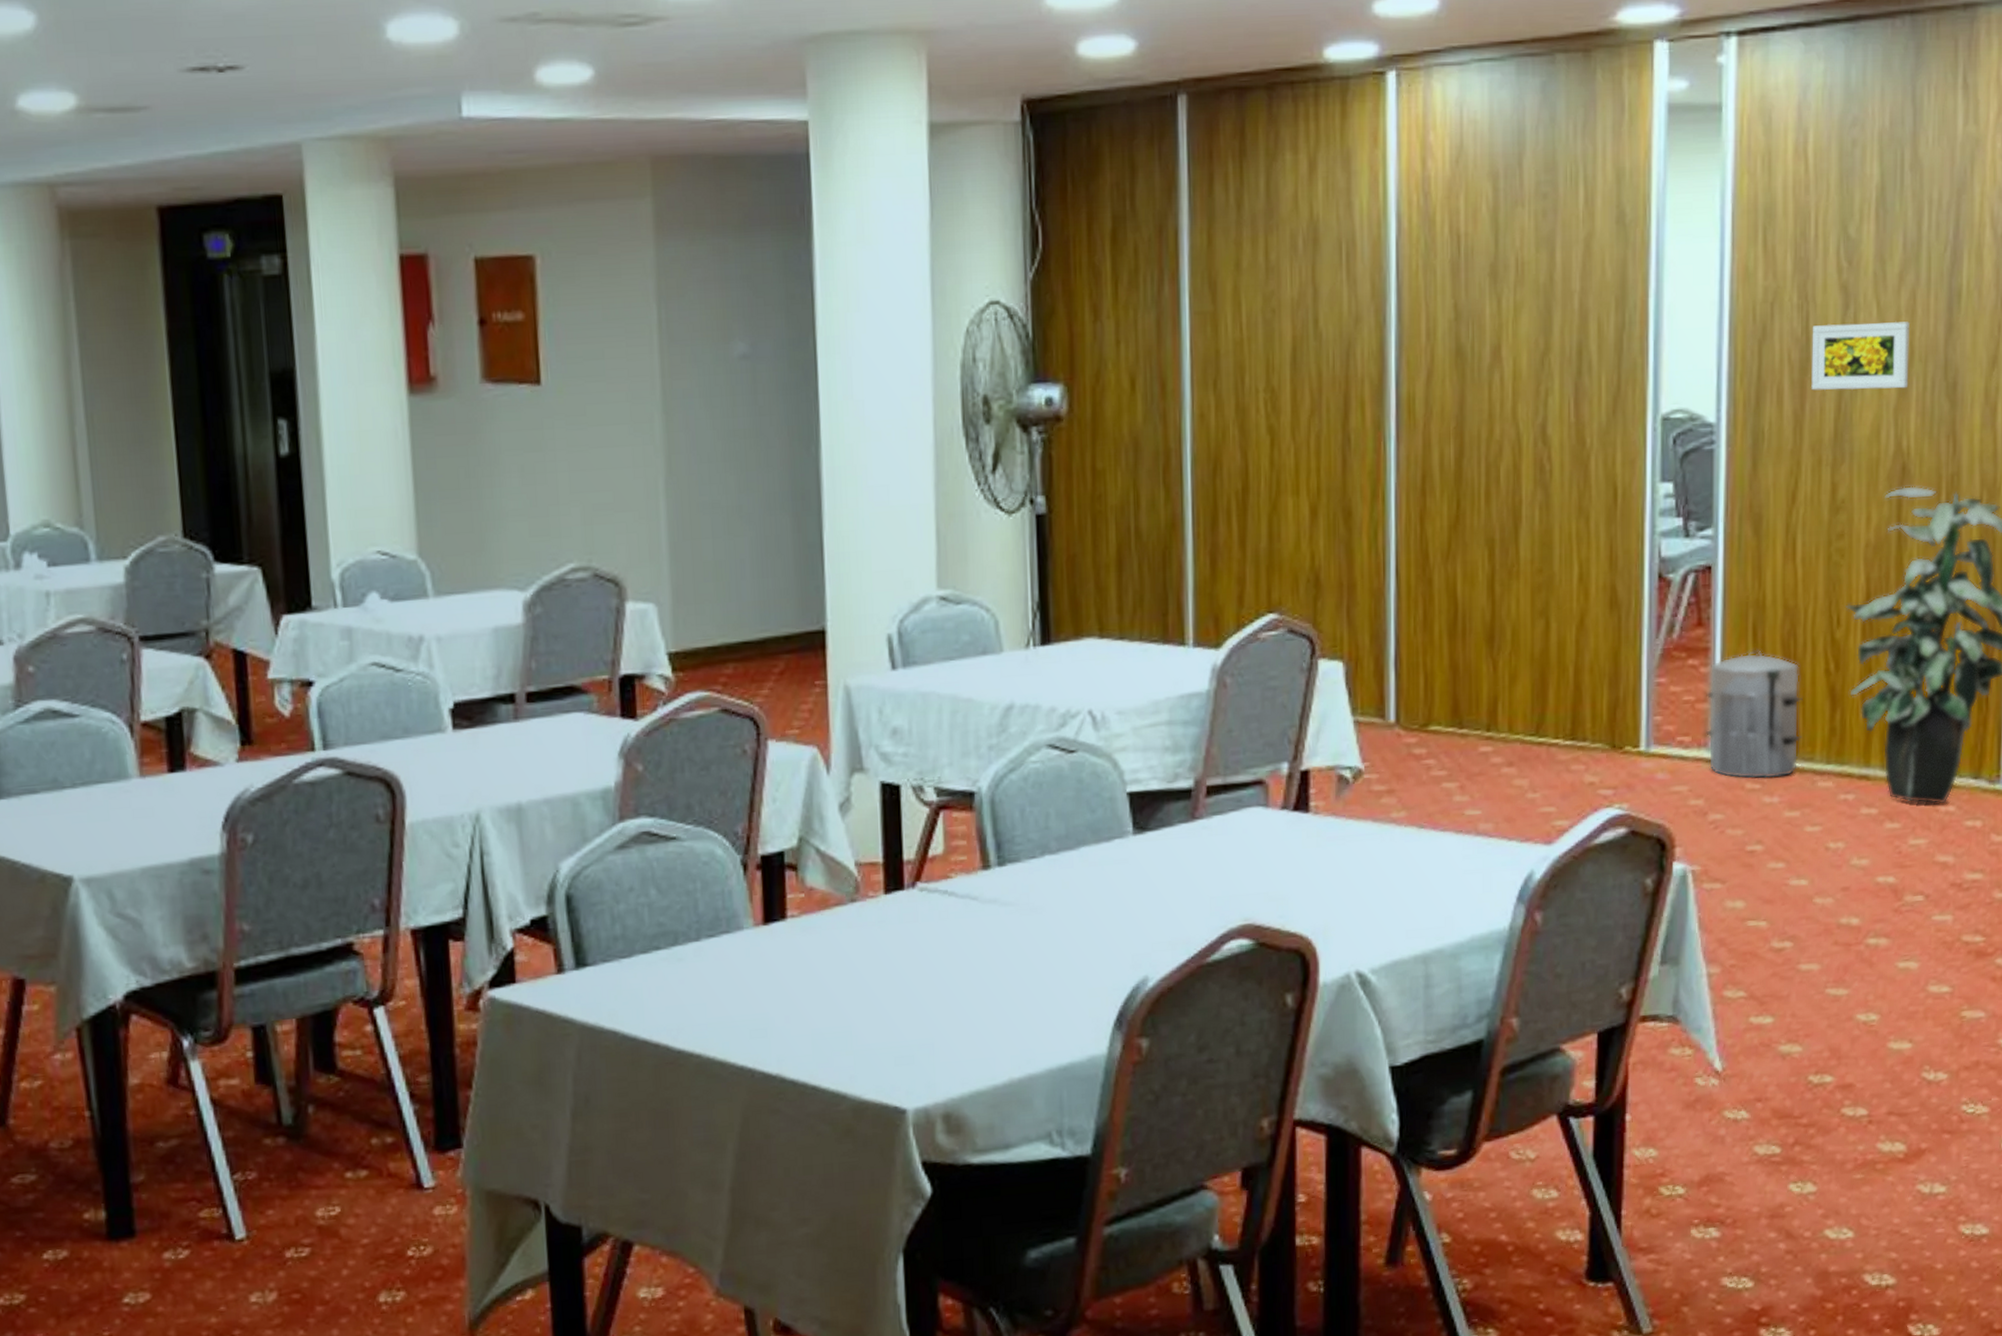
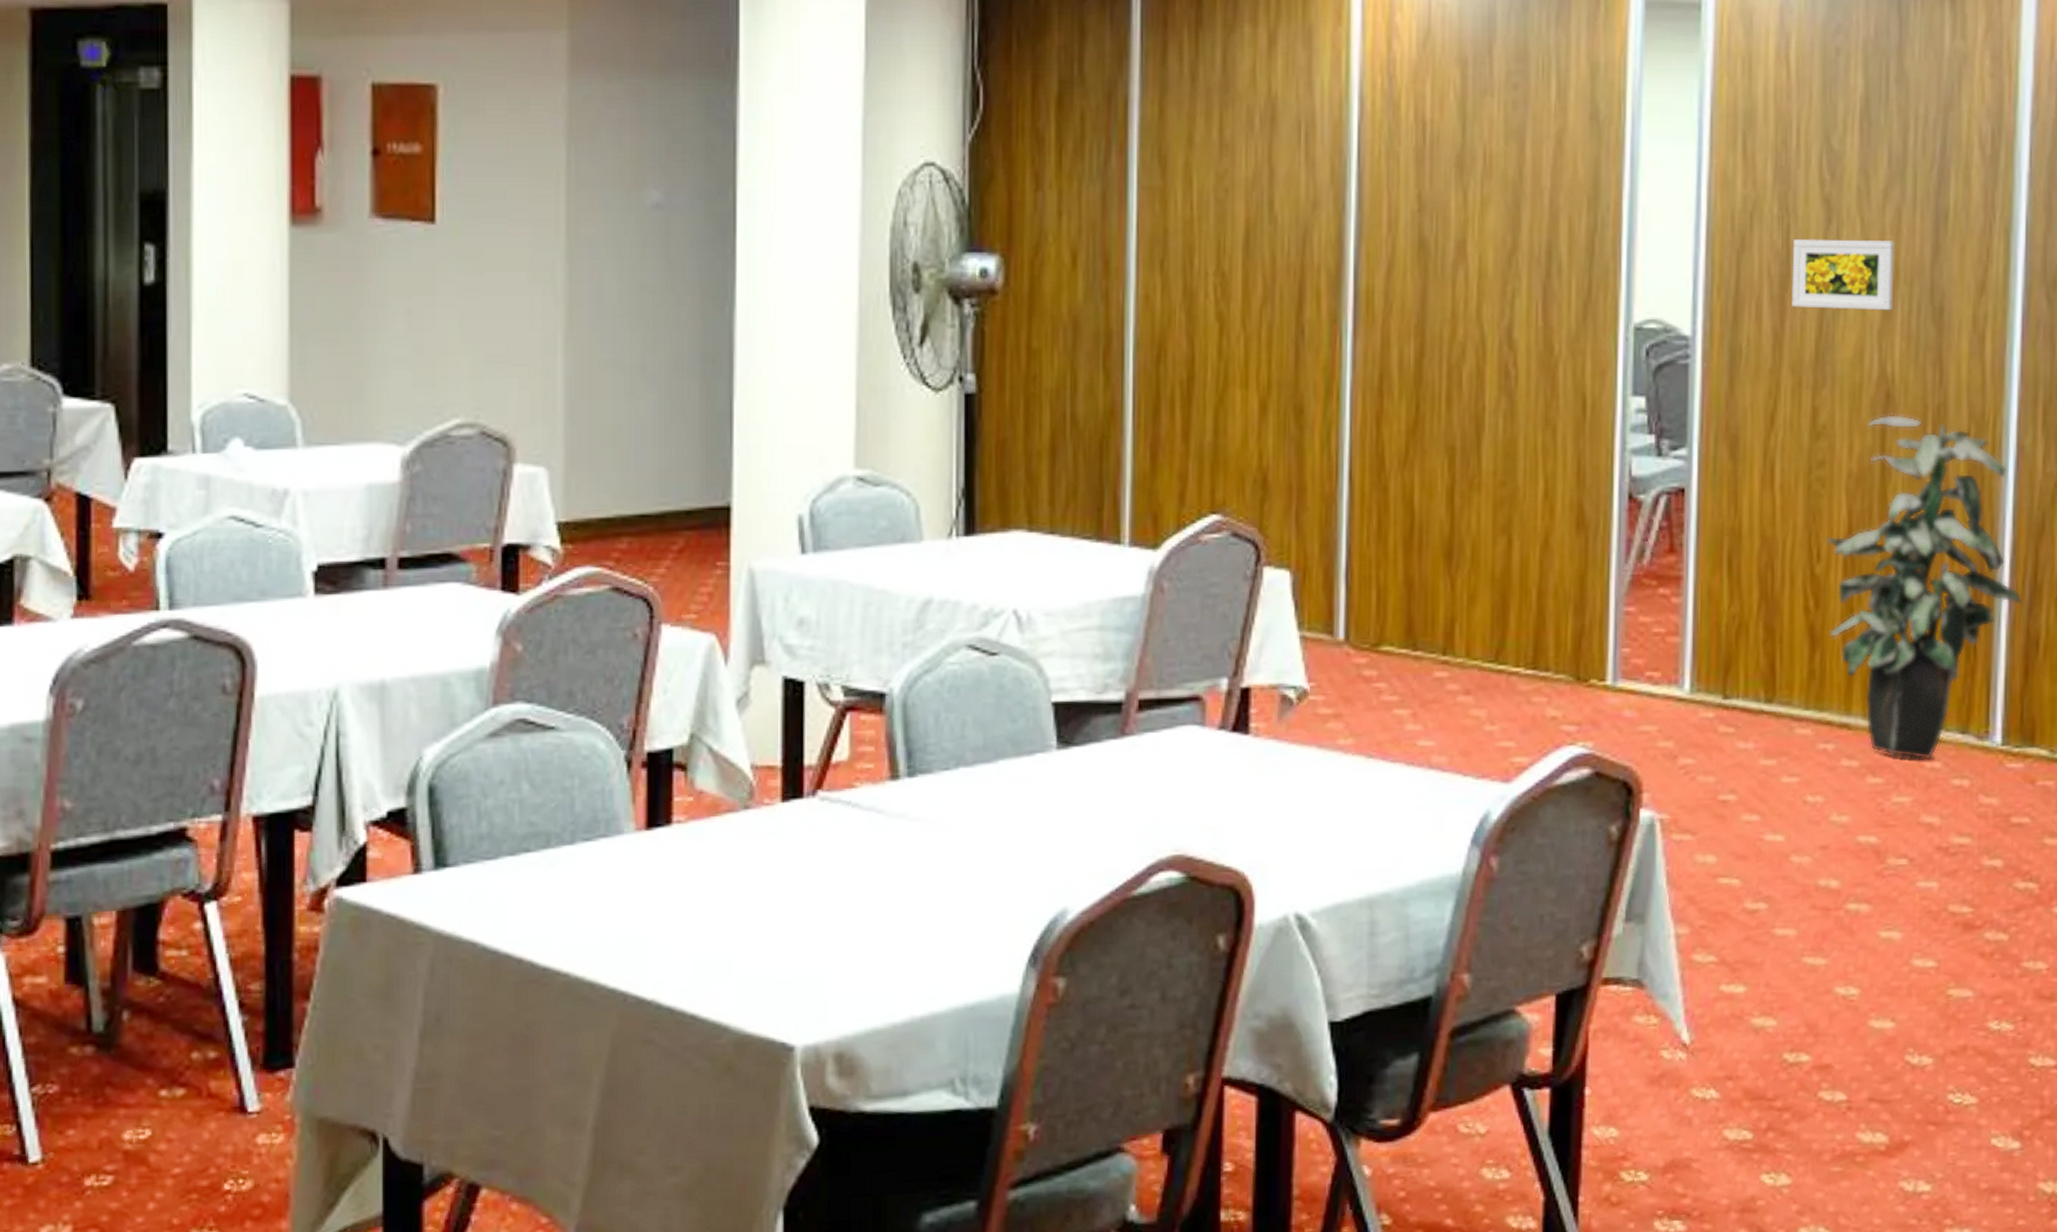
waste bin: present [1706,649,1803,780] -> none [1677,580,1780,722]

